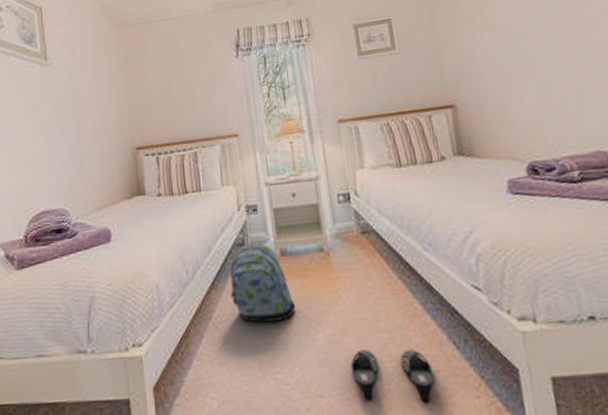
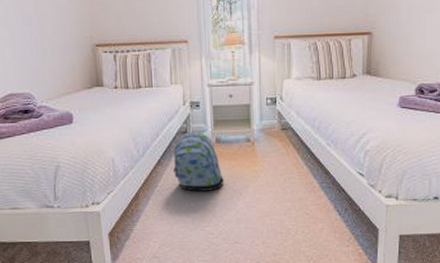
slippers: present [350,349,435,403] -> none [260,213,320,249]

